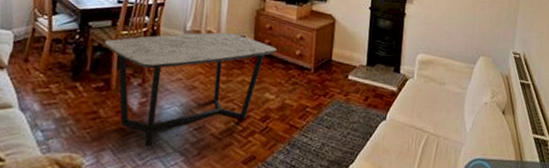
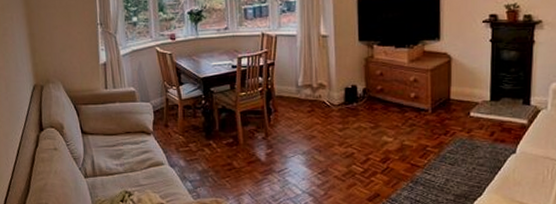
coffee table: present [104,32,277,146] -> none [226,83,390,190]

